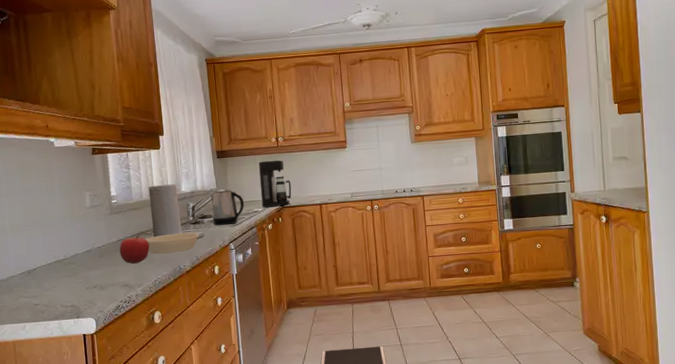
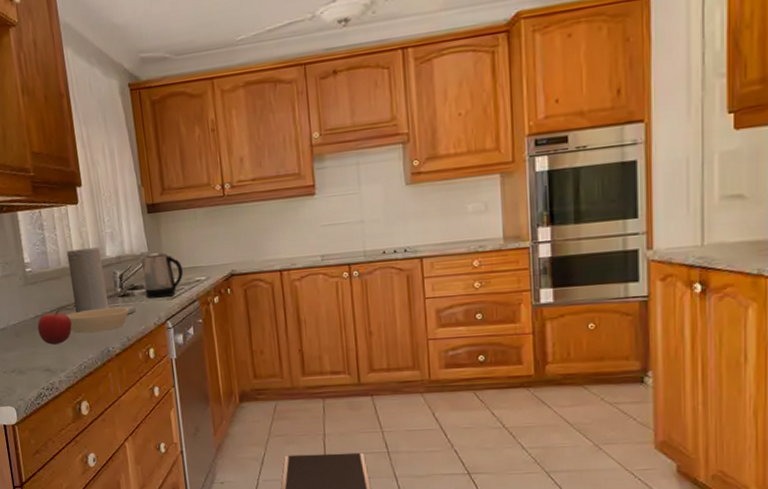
coffee maker: present [259,160,292,208] -> none [200,213,243,276]

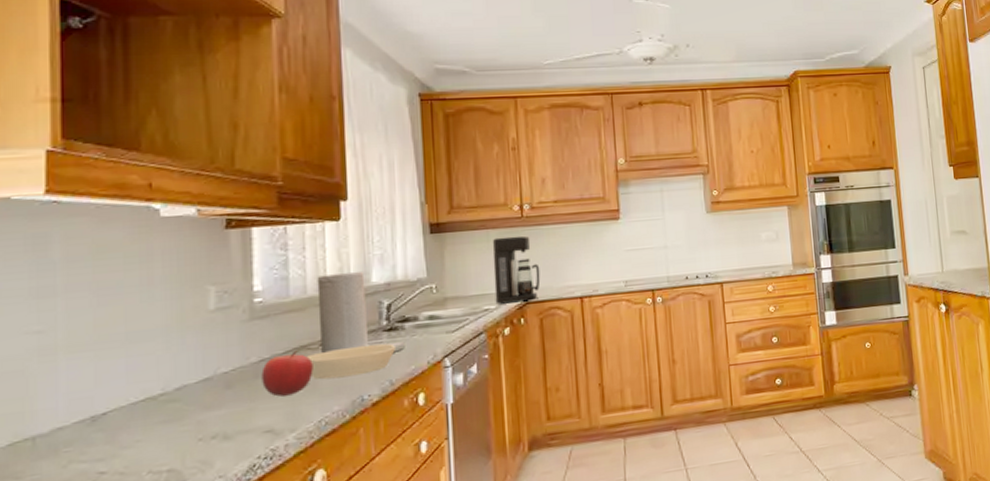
kettle: present [140,252,184,299] -> none [415,278,470,333]
coffee maker: none [200,213,243,276] -> present [492,235,541,304]

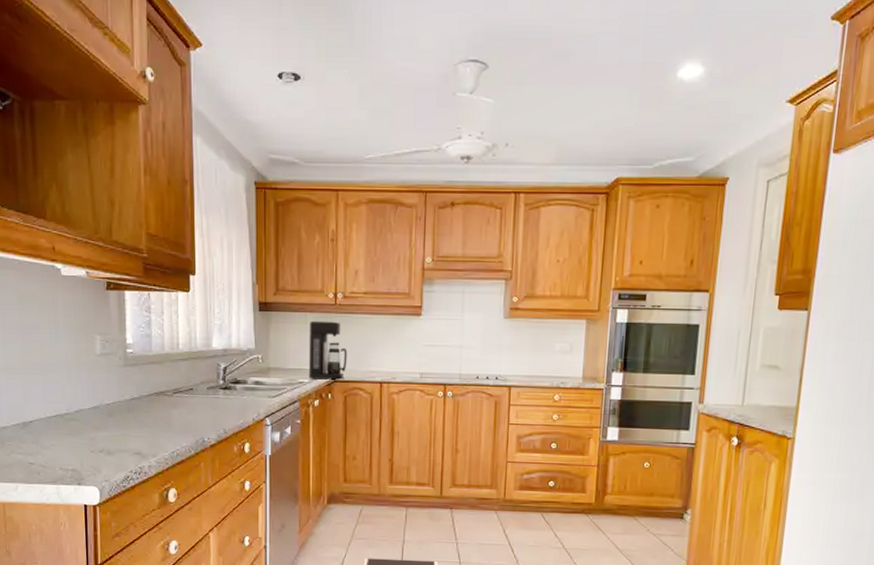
fruit: present [261,351,313,398] -> none [132,395,169,430]
bowl: present [306,343,397,380] -> none [163,397,230,422]
paper towel: present [317,272,405,353] -> none [172,337,236,407]

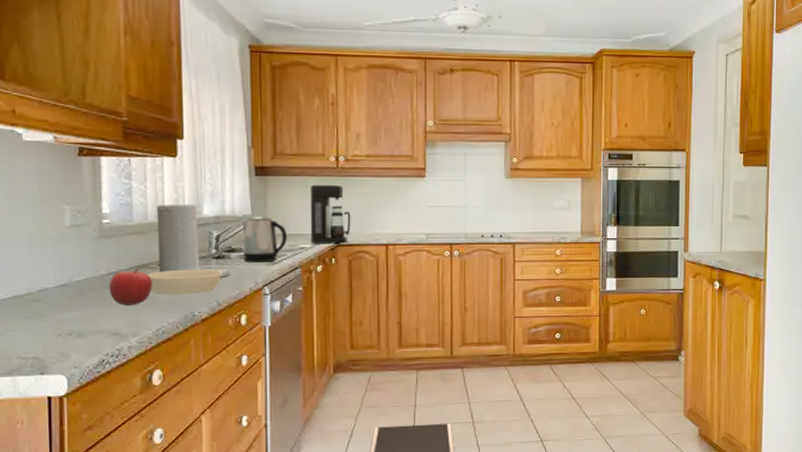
fruit: none [132,395,169,430] -> present [109,268,153,307]
bowl: none [163,397,230,422] -> present [146,268,224,295]
paper towel: none [172,337,236,407] -> present [156,205,231,278]
kettle: none [246,351,288,396] -> present [241,217,288,264]

